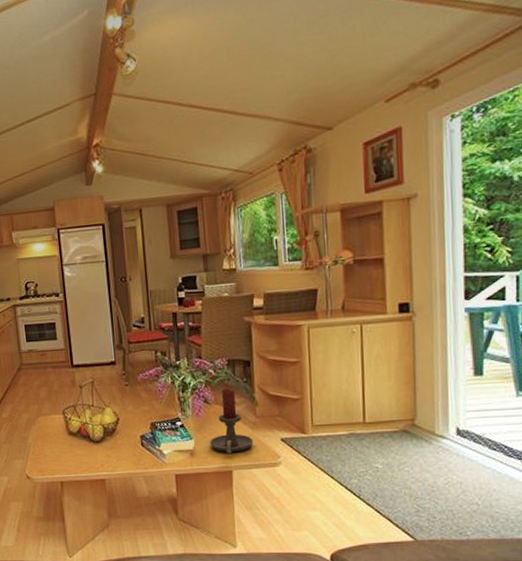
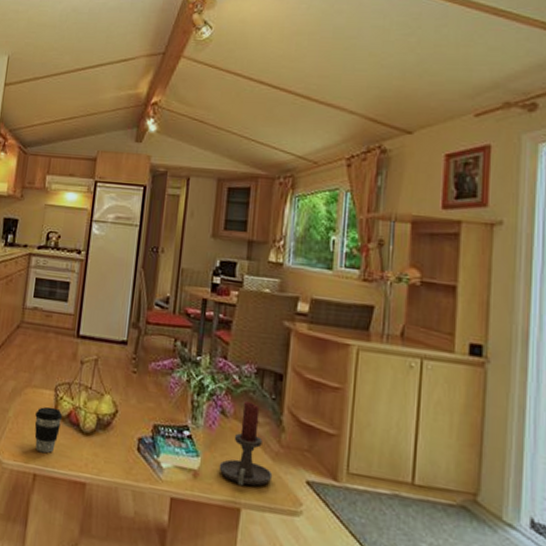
coffee cup: none [51,427,75,465] -> present [34,406,63,453]

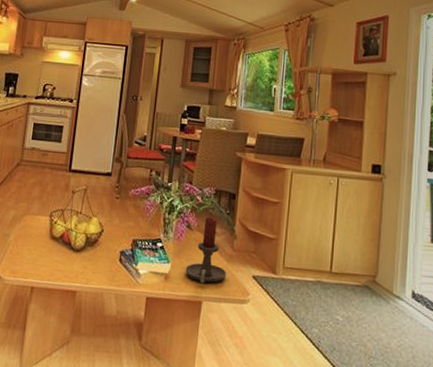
coffee cup: present [34,406,63,453] -> none [32,230,57,269]

